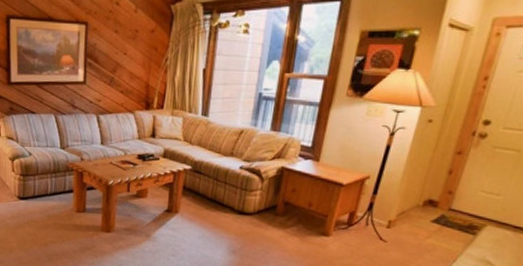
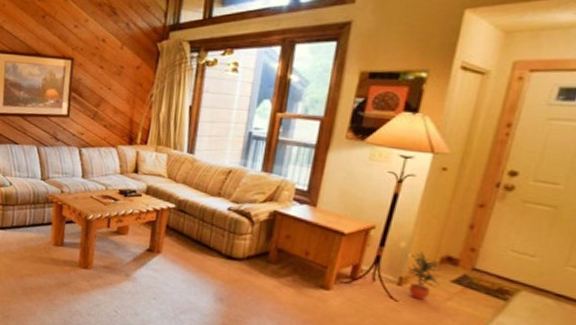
potted plant: none [395,196,424,239] -> present [408,251,442,300]

